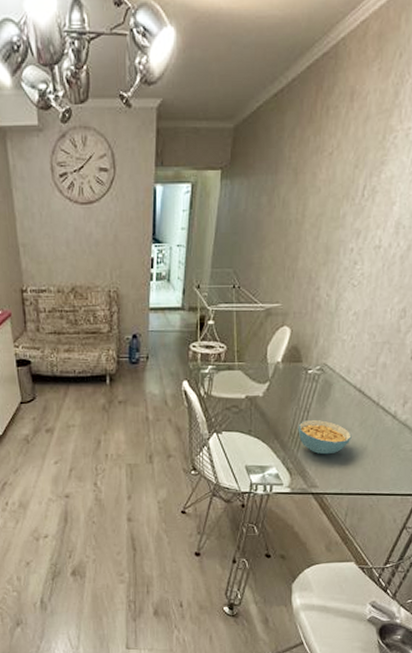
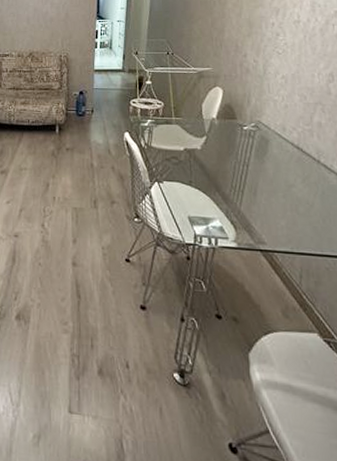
cereal bowl: present [298,419,352,455] -> none [238,173,296,210]

